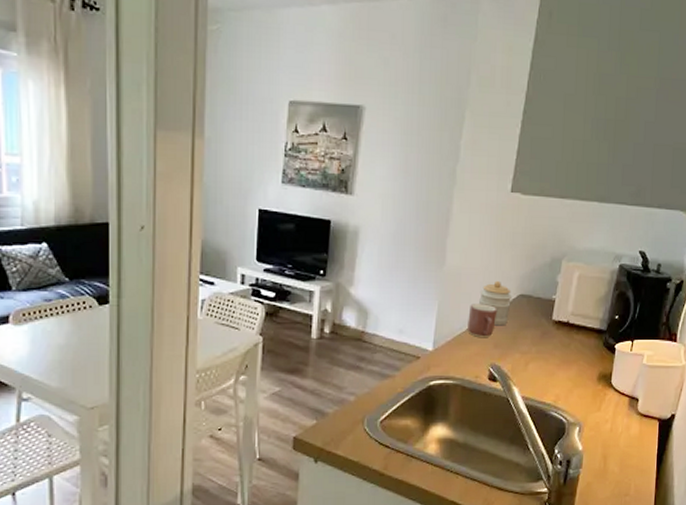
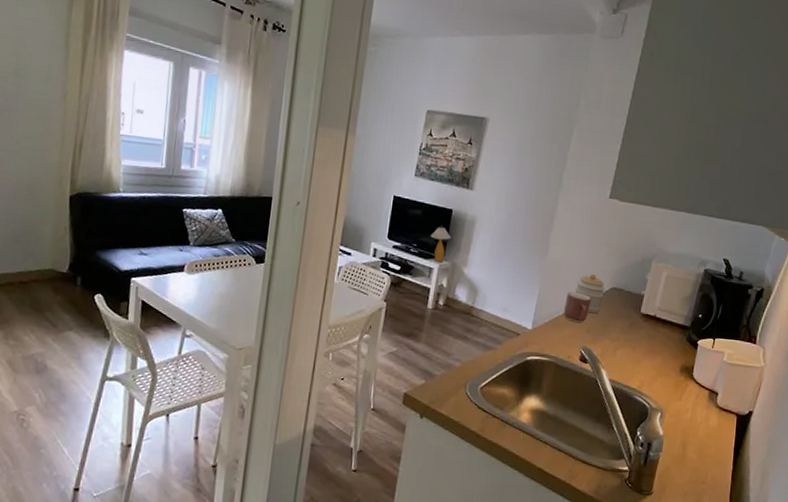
table lamp: none [307,239,332,283] -> present [430,225,451,262]

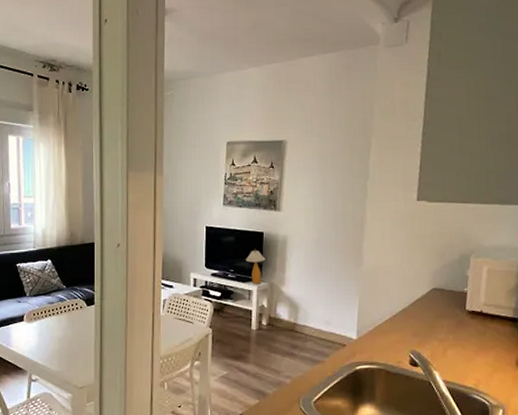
mug: present [564,291,592,323] -> none [387,297,414,328]
jar: present [575,273,606,314] -> none [396,276,426,317]

